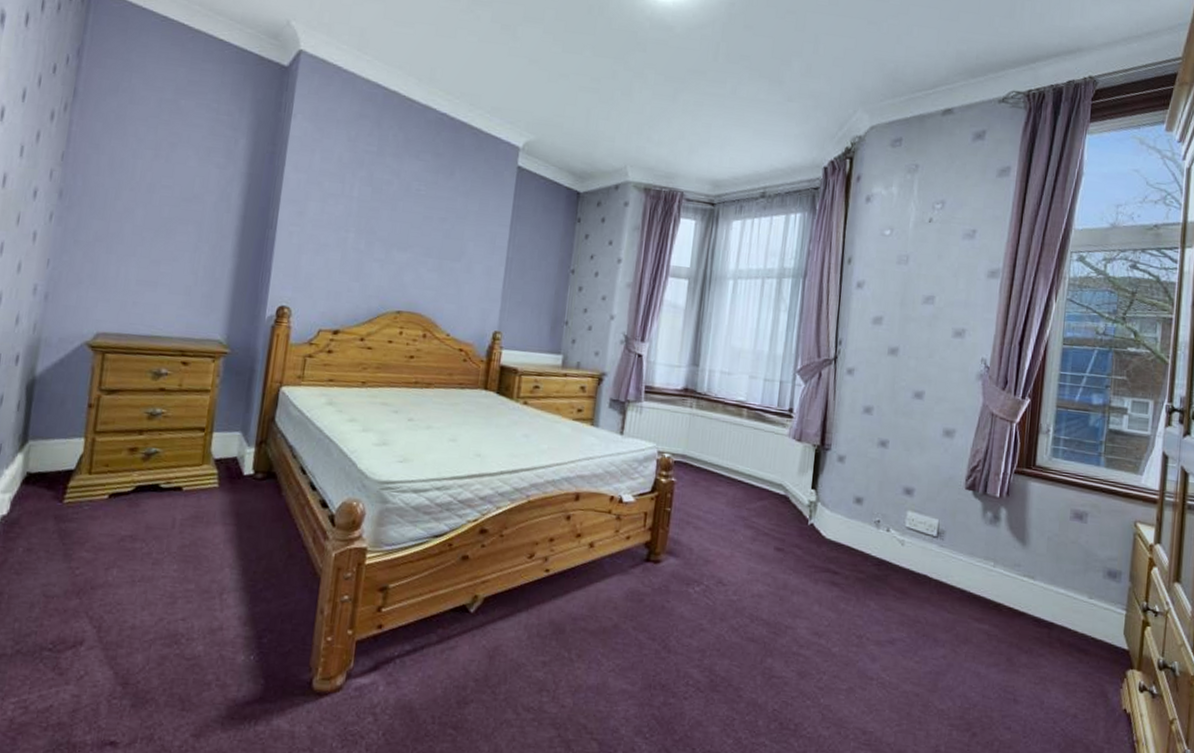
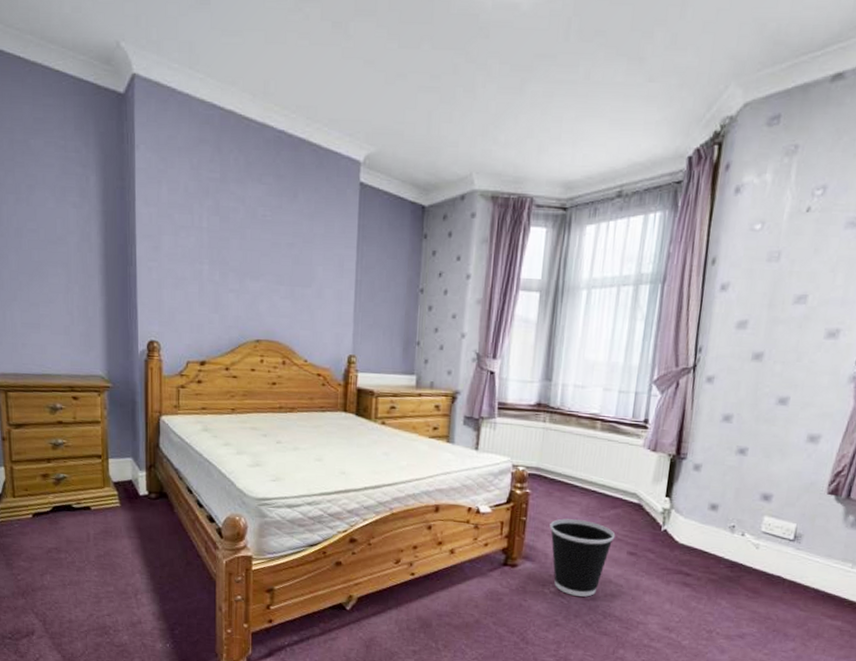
wastebasket: none [695,510,762,598] -> present [549,518,616,597]

